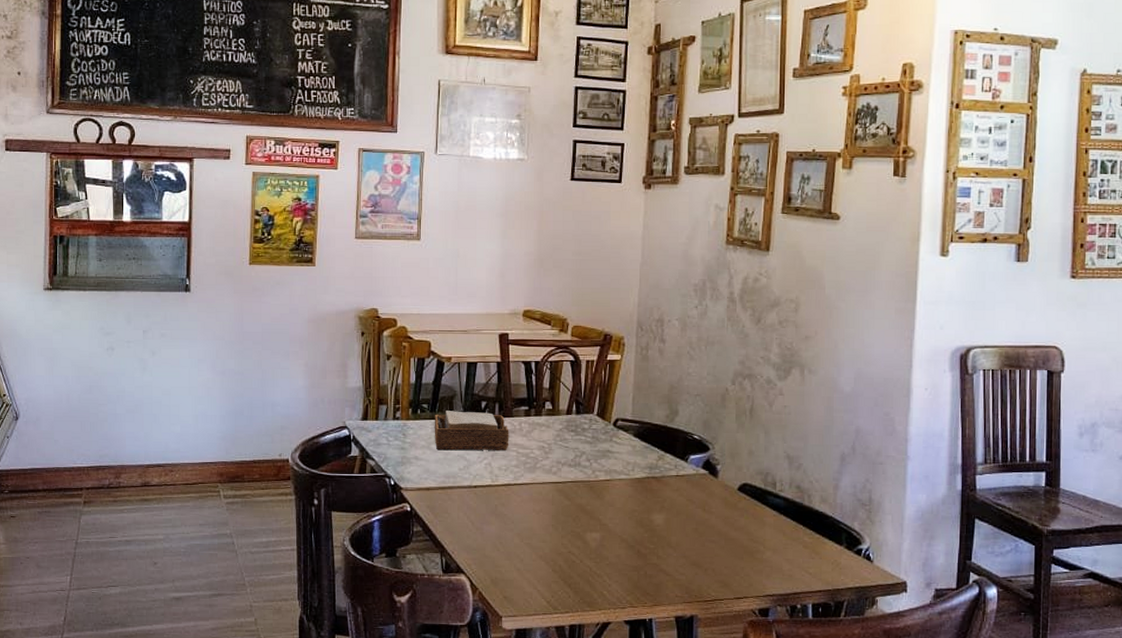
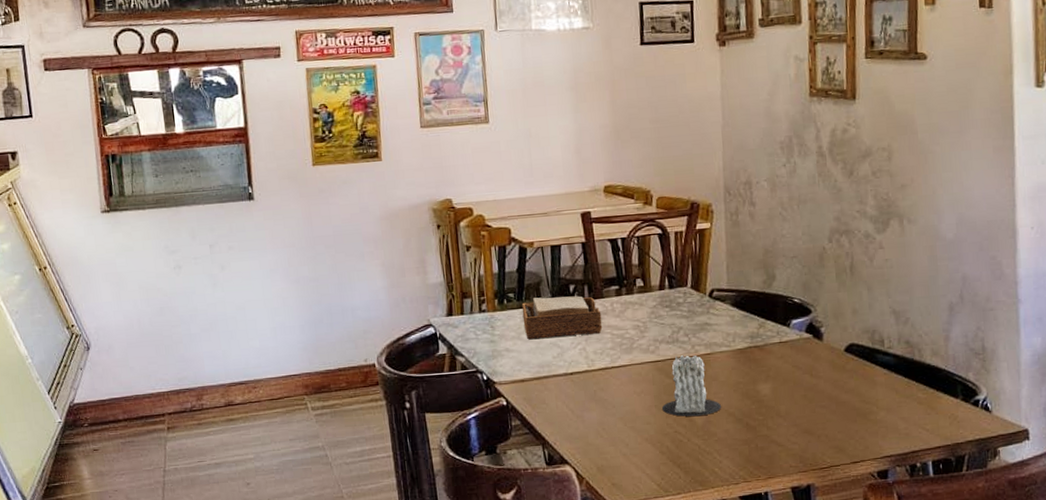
candle: none [559,479,615,540] -> present [662,355,721,417]

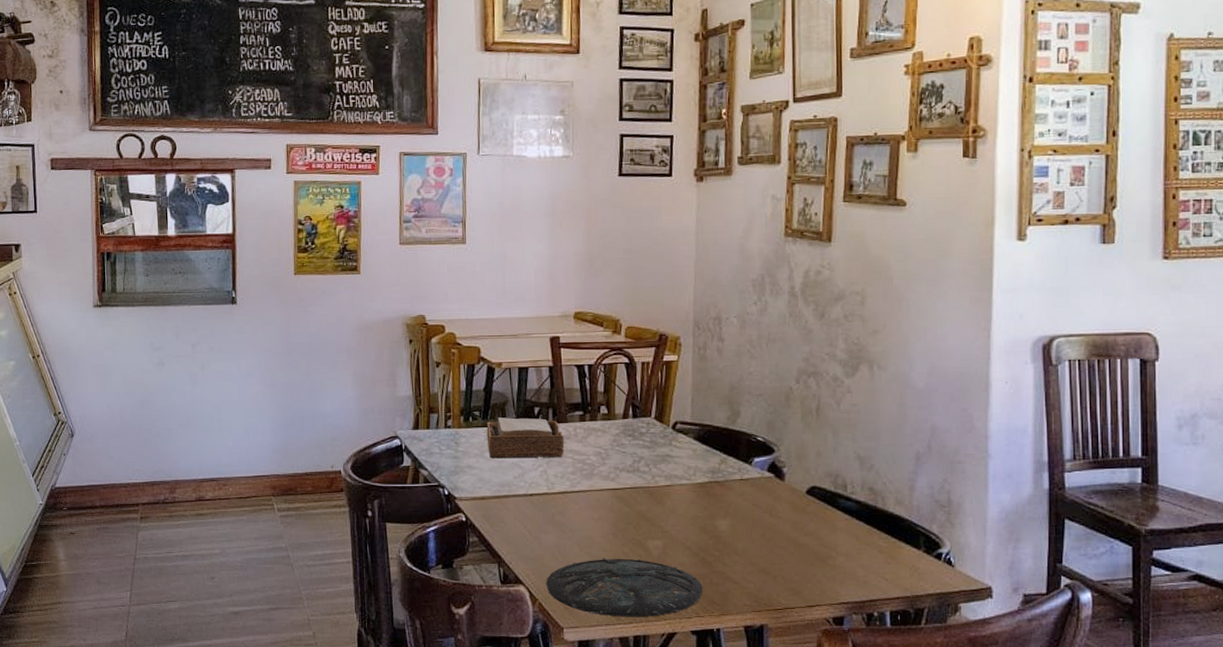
plate: none [592,430,749,489] -> present [546,558,703,617]
candle: present [662,355,721,417] -> none [619,485,678,547]

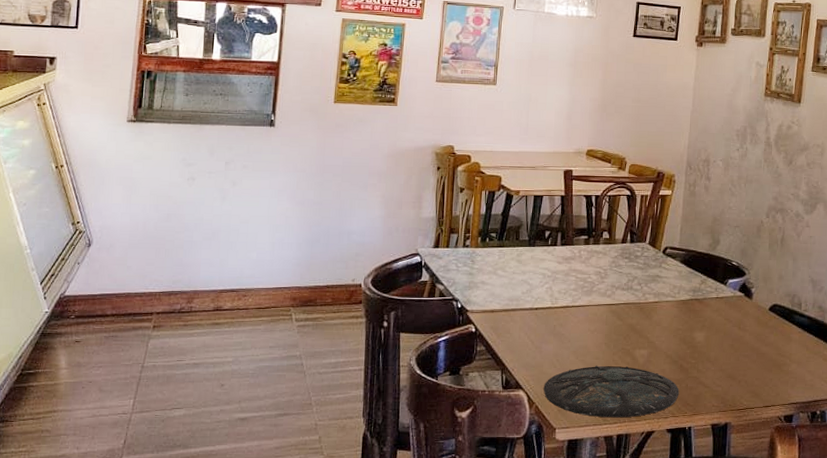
napkin holder: present [486,417,565,459] -> none [500,239,570,276]

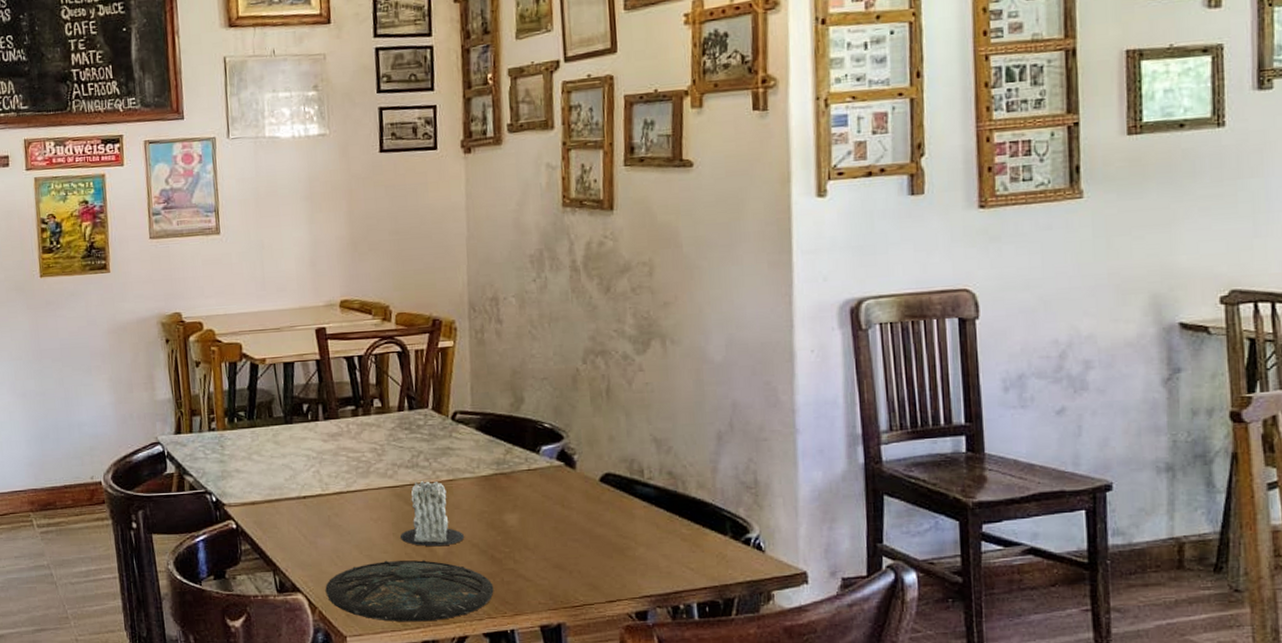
candle: none [611,301,661,356] -> present [400,481,464,547]

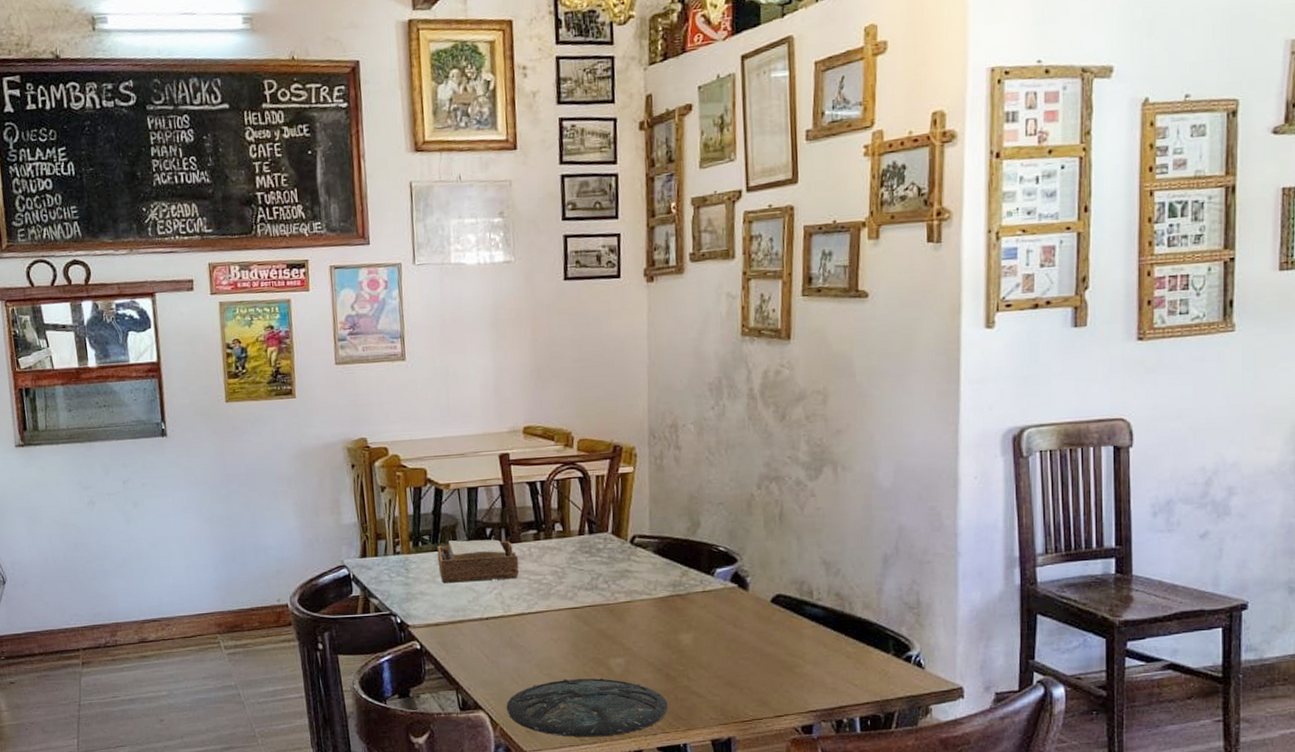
napkin holder: none [252,415,338,461] -> present [436,539,520,583]
candle: present [400,481,464,547] -> none [579,602,640,666]

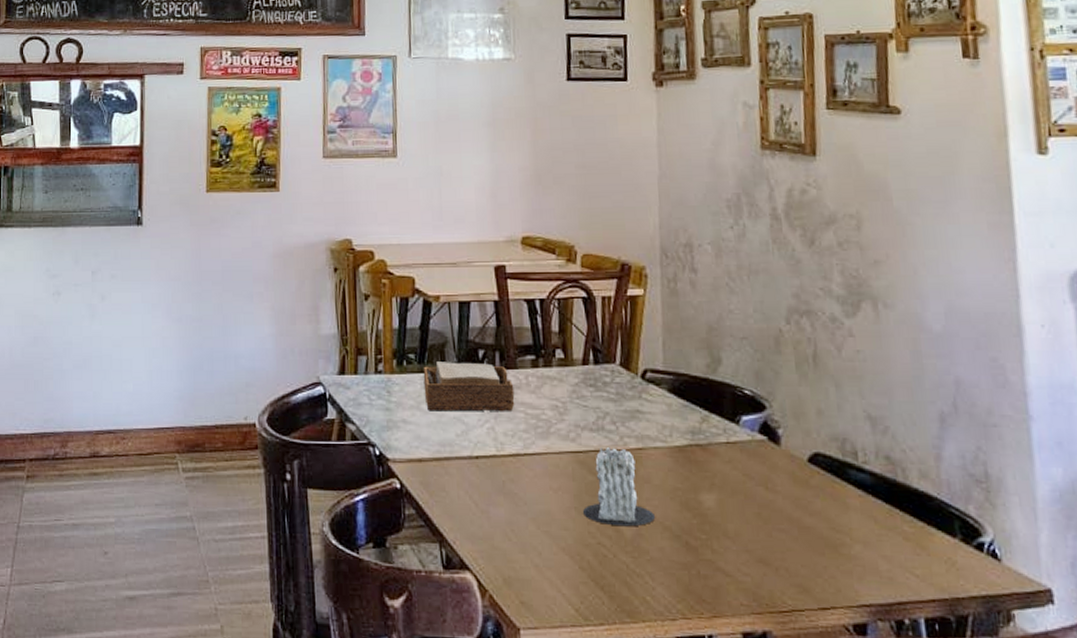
plate: present [506,678,668,738] -> none [497,539,689,618]
candle: none [579,602,640,666] -> present [583,447,655,527]

